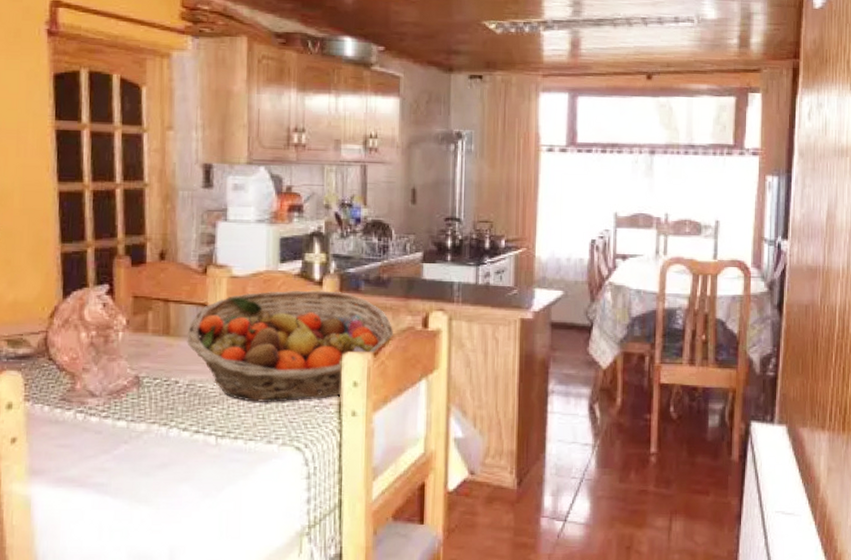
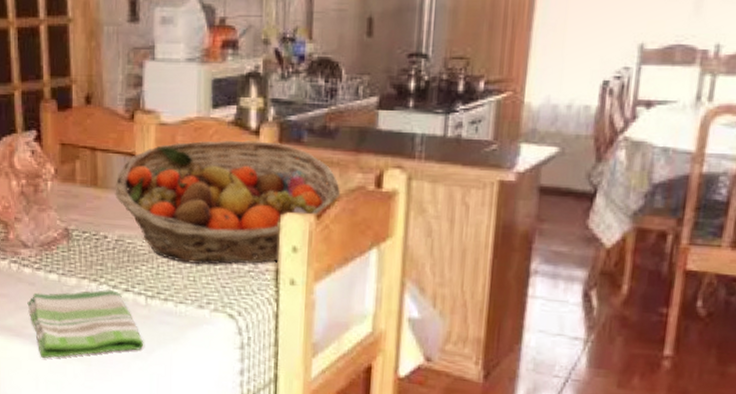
dish towel: none [93,433,214,506] -> present [27,289,144,358]

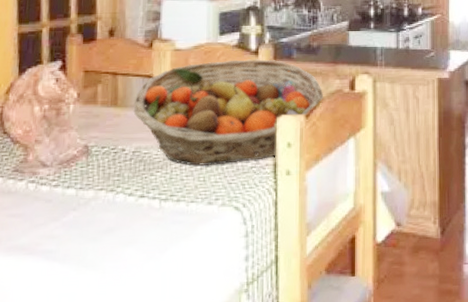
dish towel: present [27,289,144,358] -> none [43,198,157,272]

